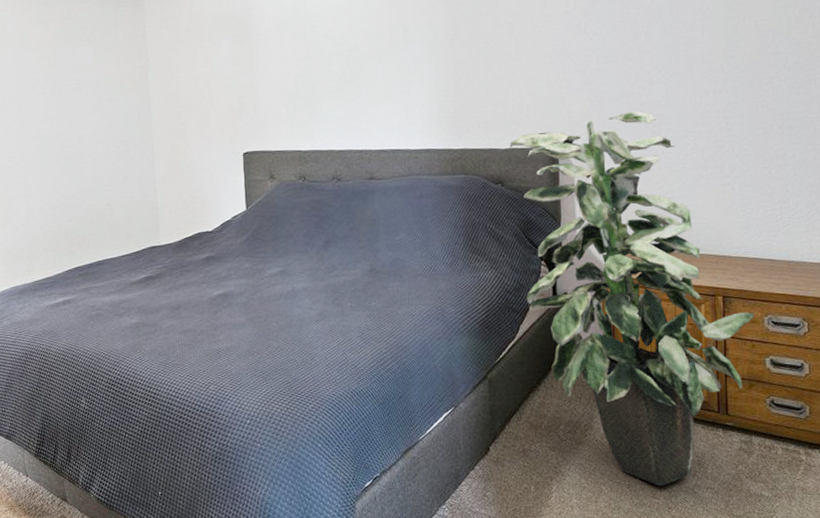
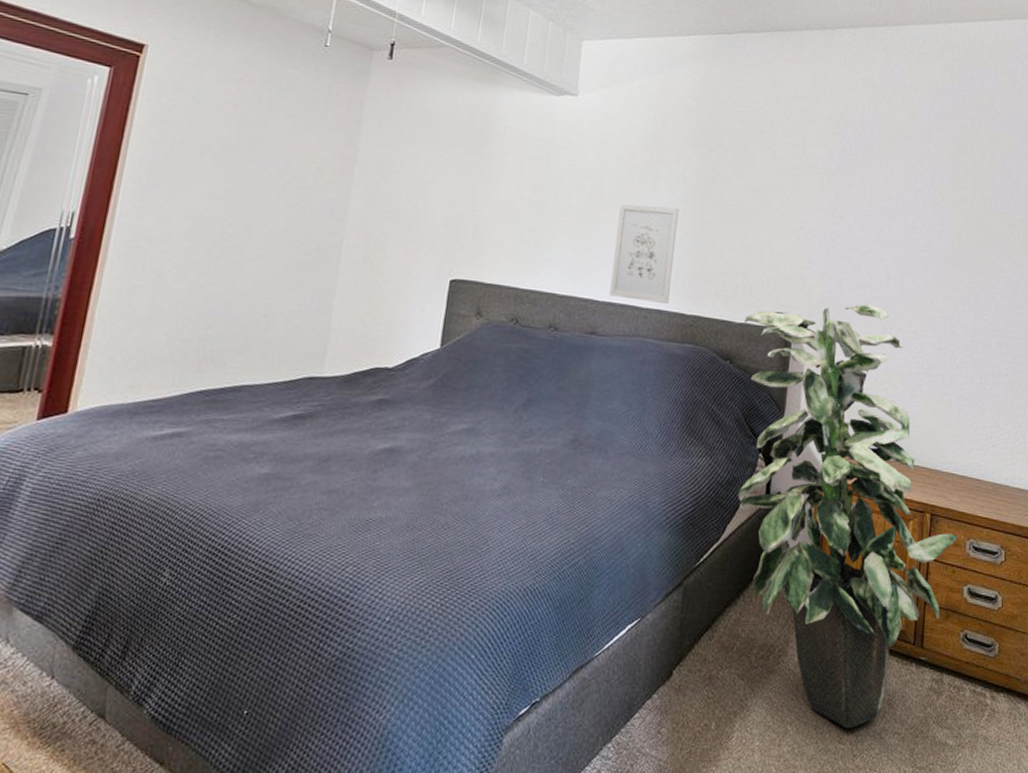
wall art: none [376,55,435,144] -> present [609,203,680,303]

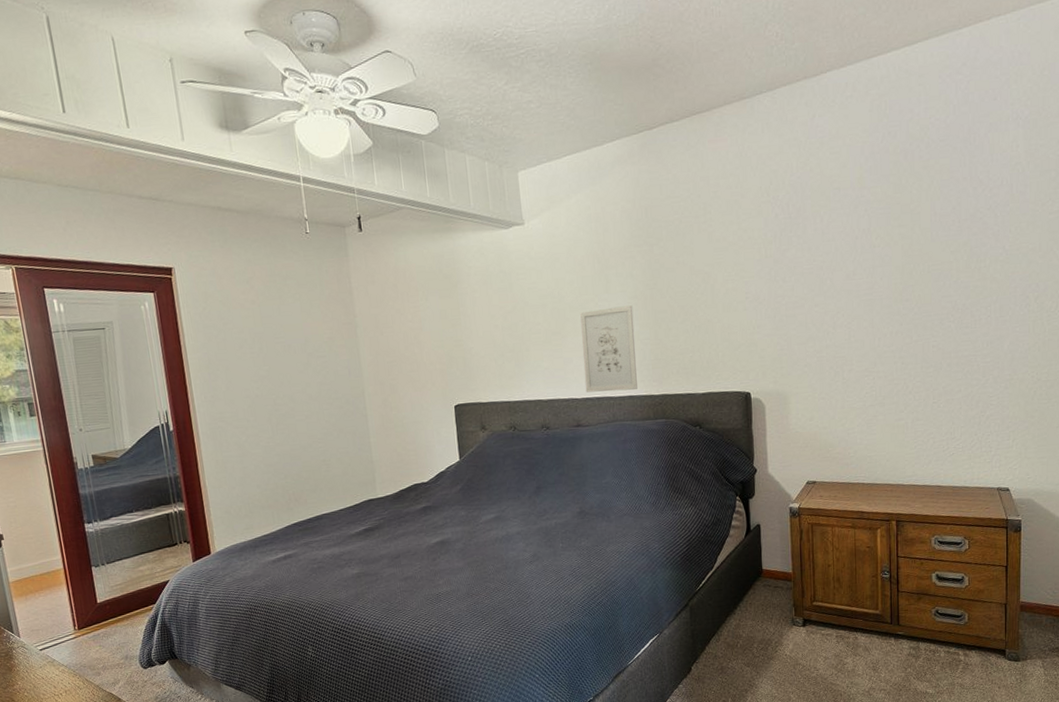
indoor plant: present [737,304,958,729] -> none [706,354,923,691]

